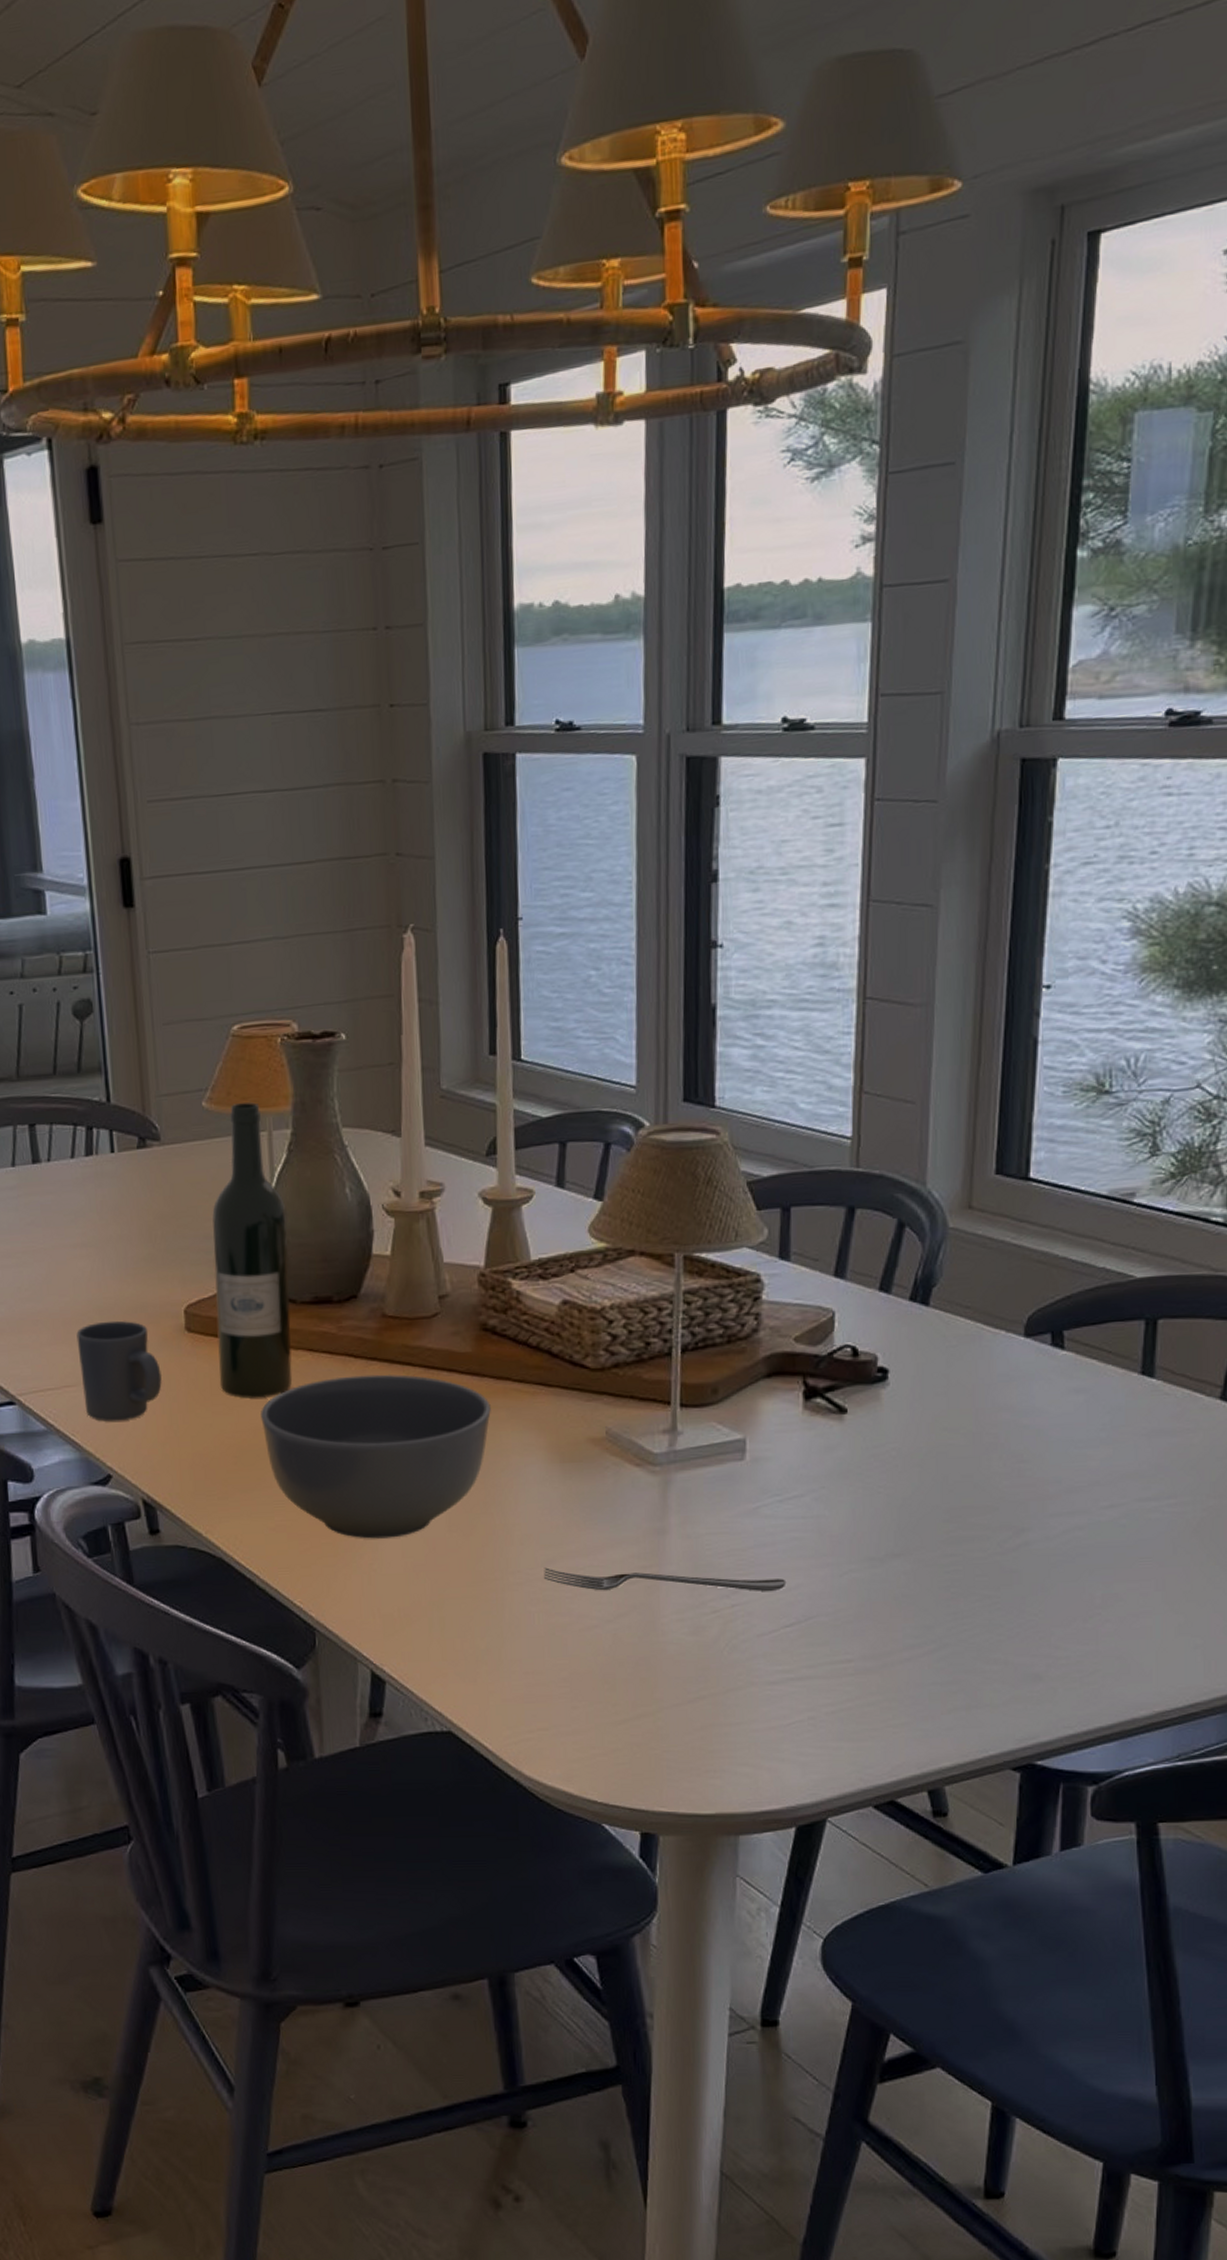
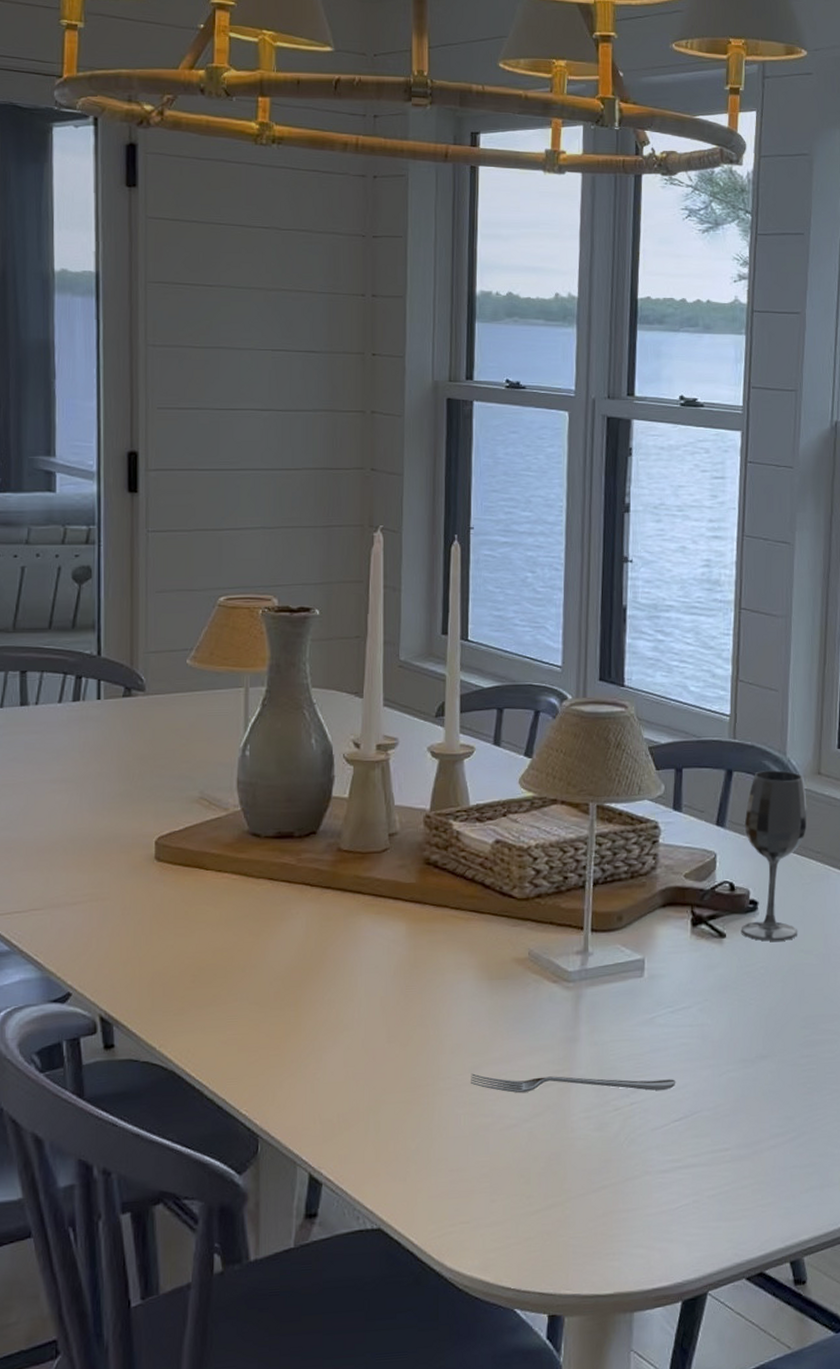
mug: present [76,1320,162,1421] -> none [48,849,128,943]
wine bottle: present [212,1102,293,1397] -> none [183,663,257,921]
bowl: present [261,1374,491,1539] -> none [221,901,430,1050]
wine glass: none [866,1205,954,1418] -> present [740,770,807,942]

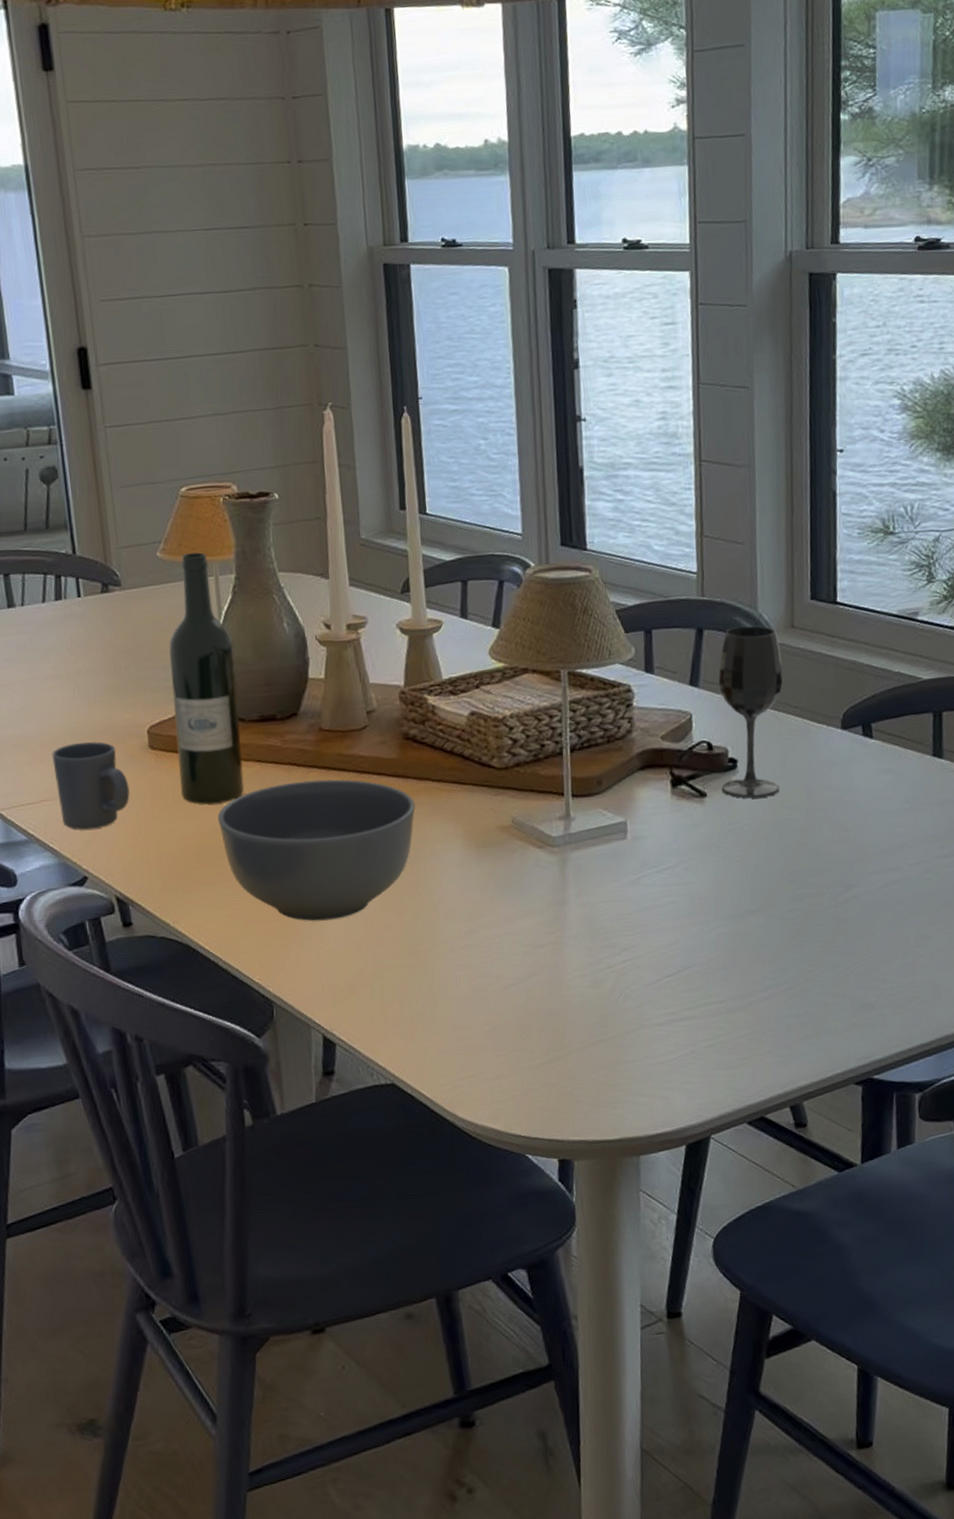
mug: none [48,849,128,943] -> present [52,741,130,830]
wine bottle: none [183,663,257,921] -> present [169,552,245,804]
bowl: none [221,901,430,1050] -> present [218,779,415,921]
fork: present [471,1073,676,1093] -> none [466,936,667,955]

